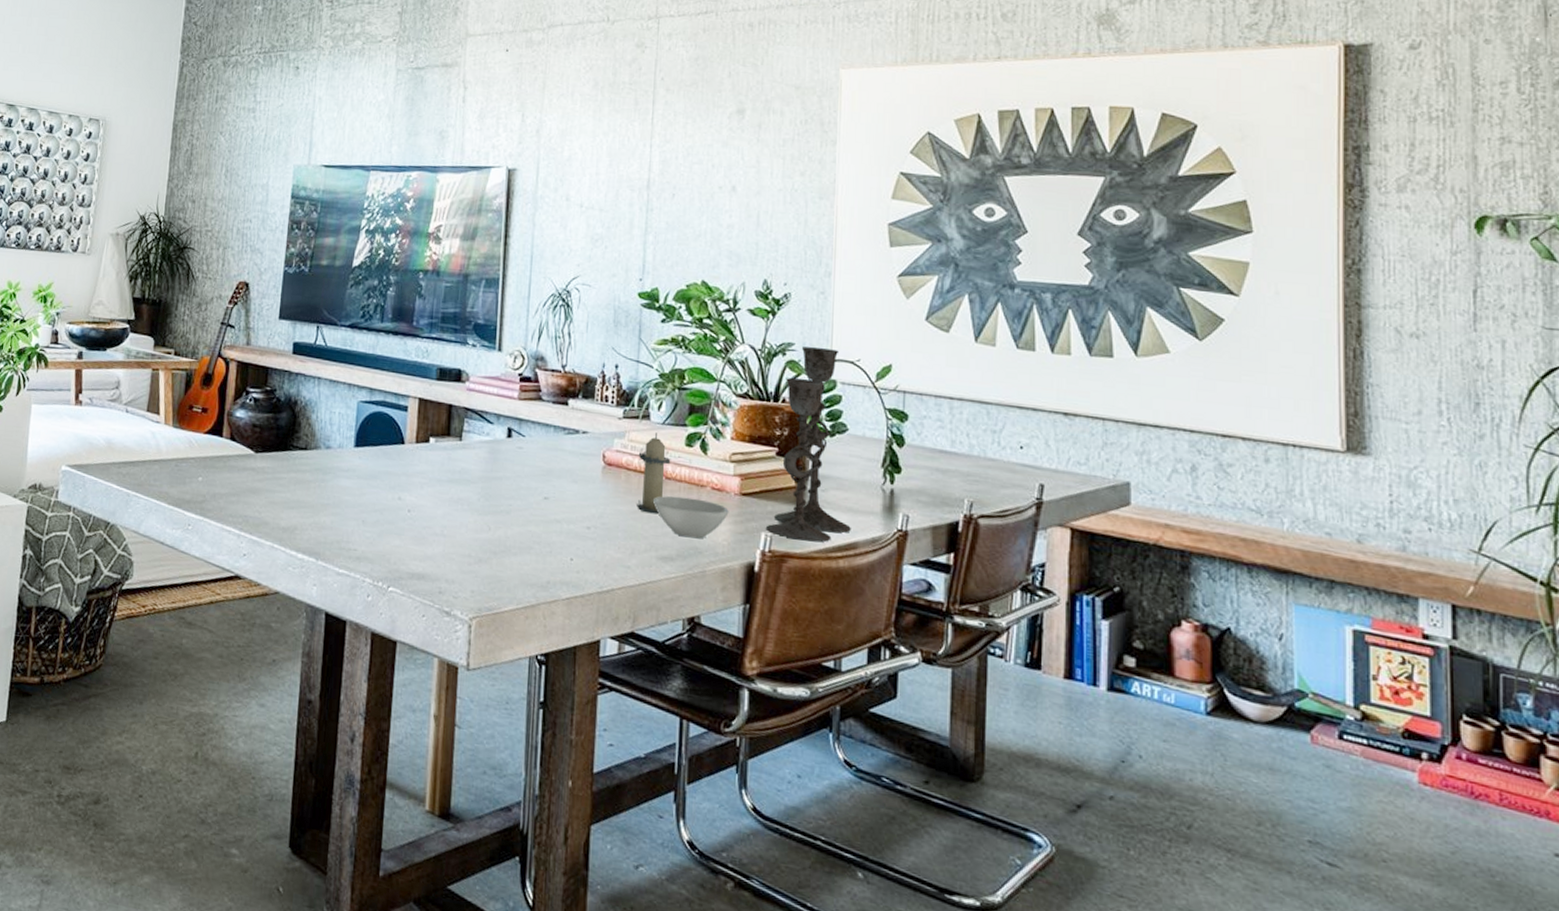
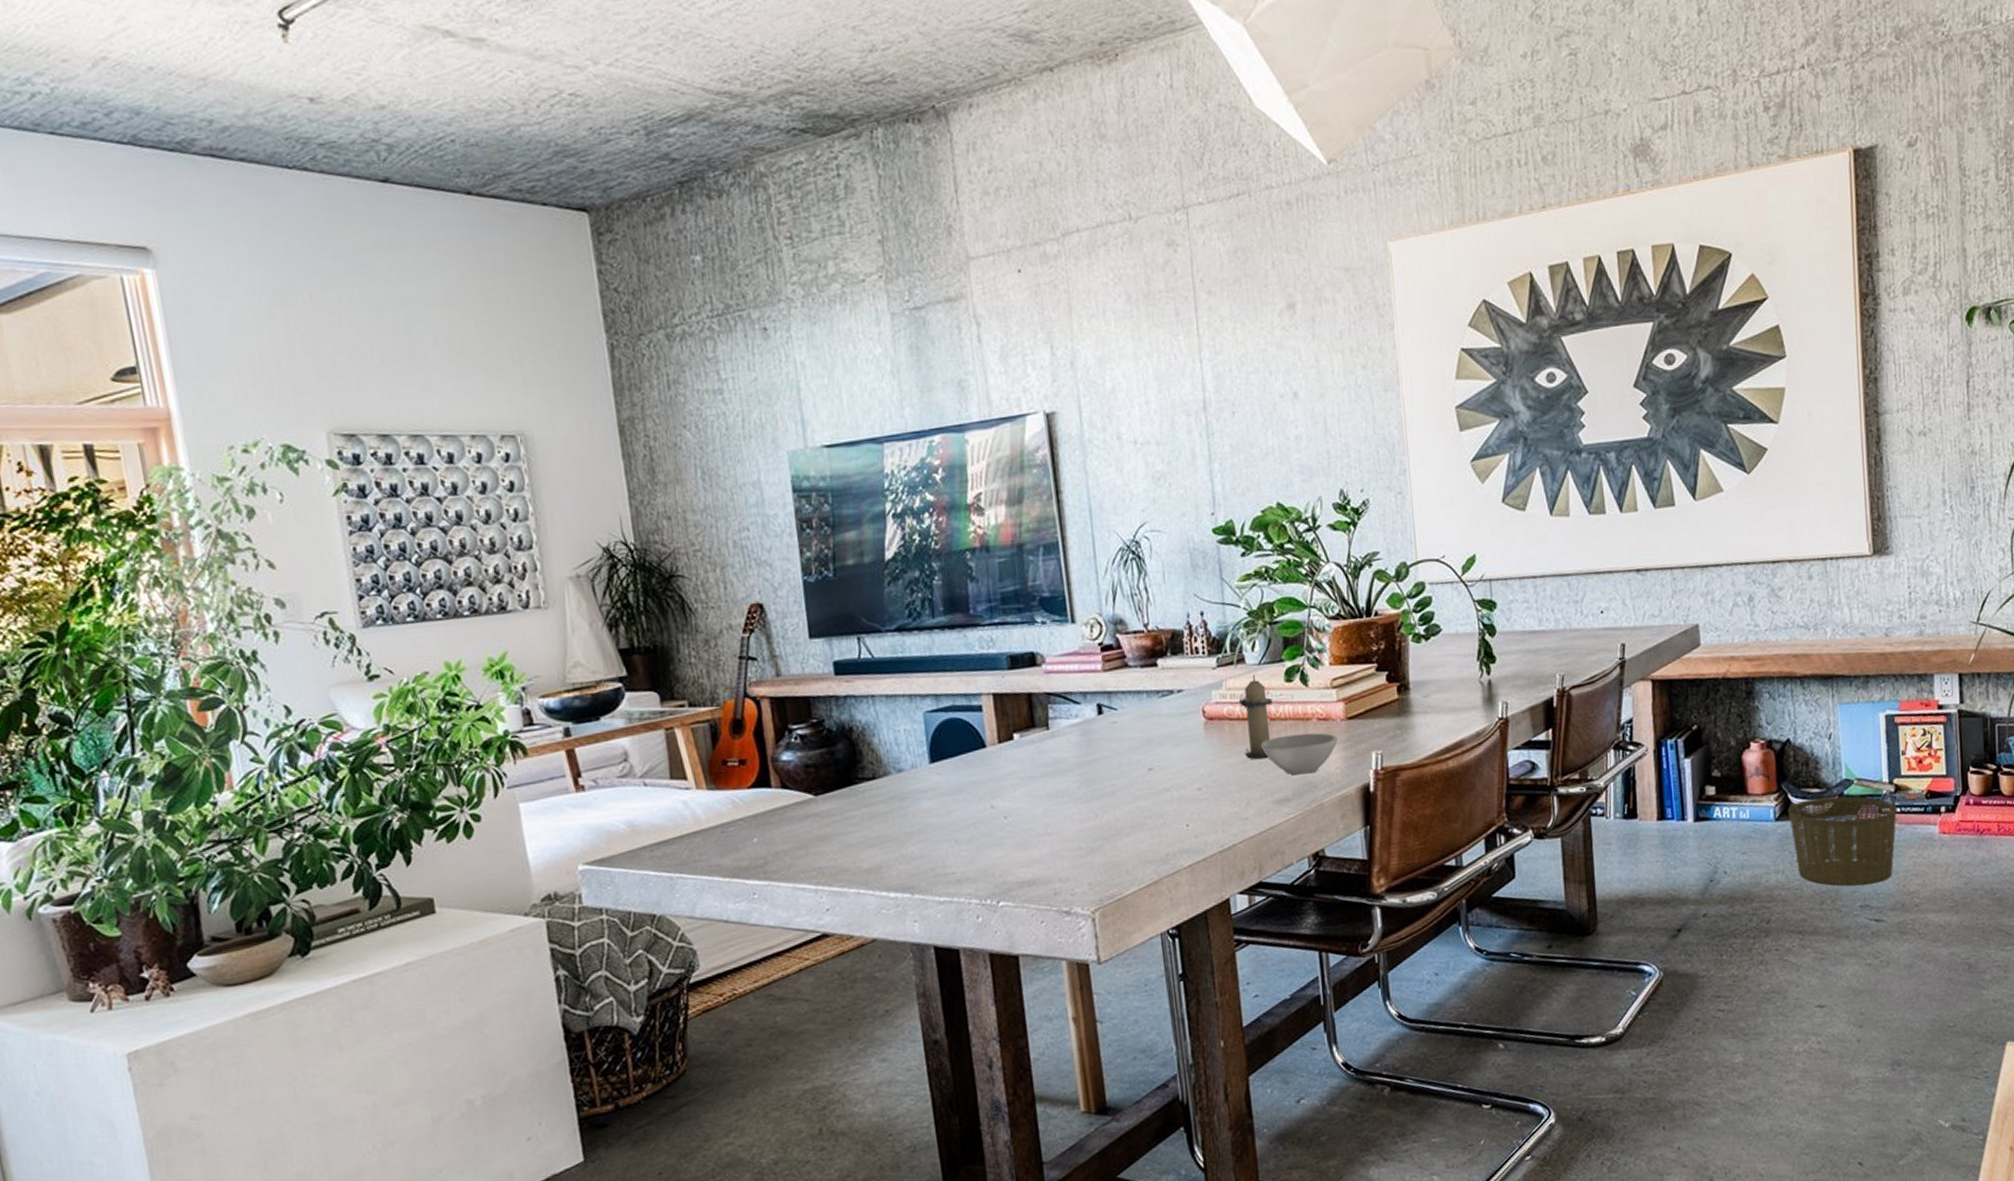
candlestick: present [765,346,851,542] -> none [1375,550,1456,752]
basket: none [1222,699,1365,820] -> present [1787,791,1898,886]

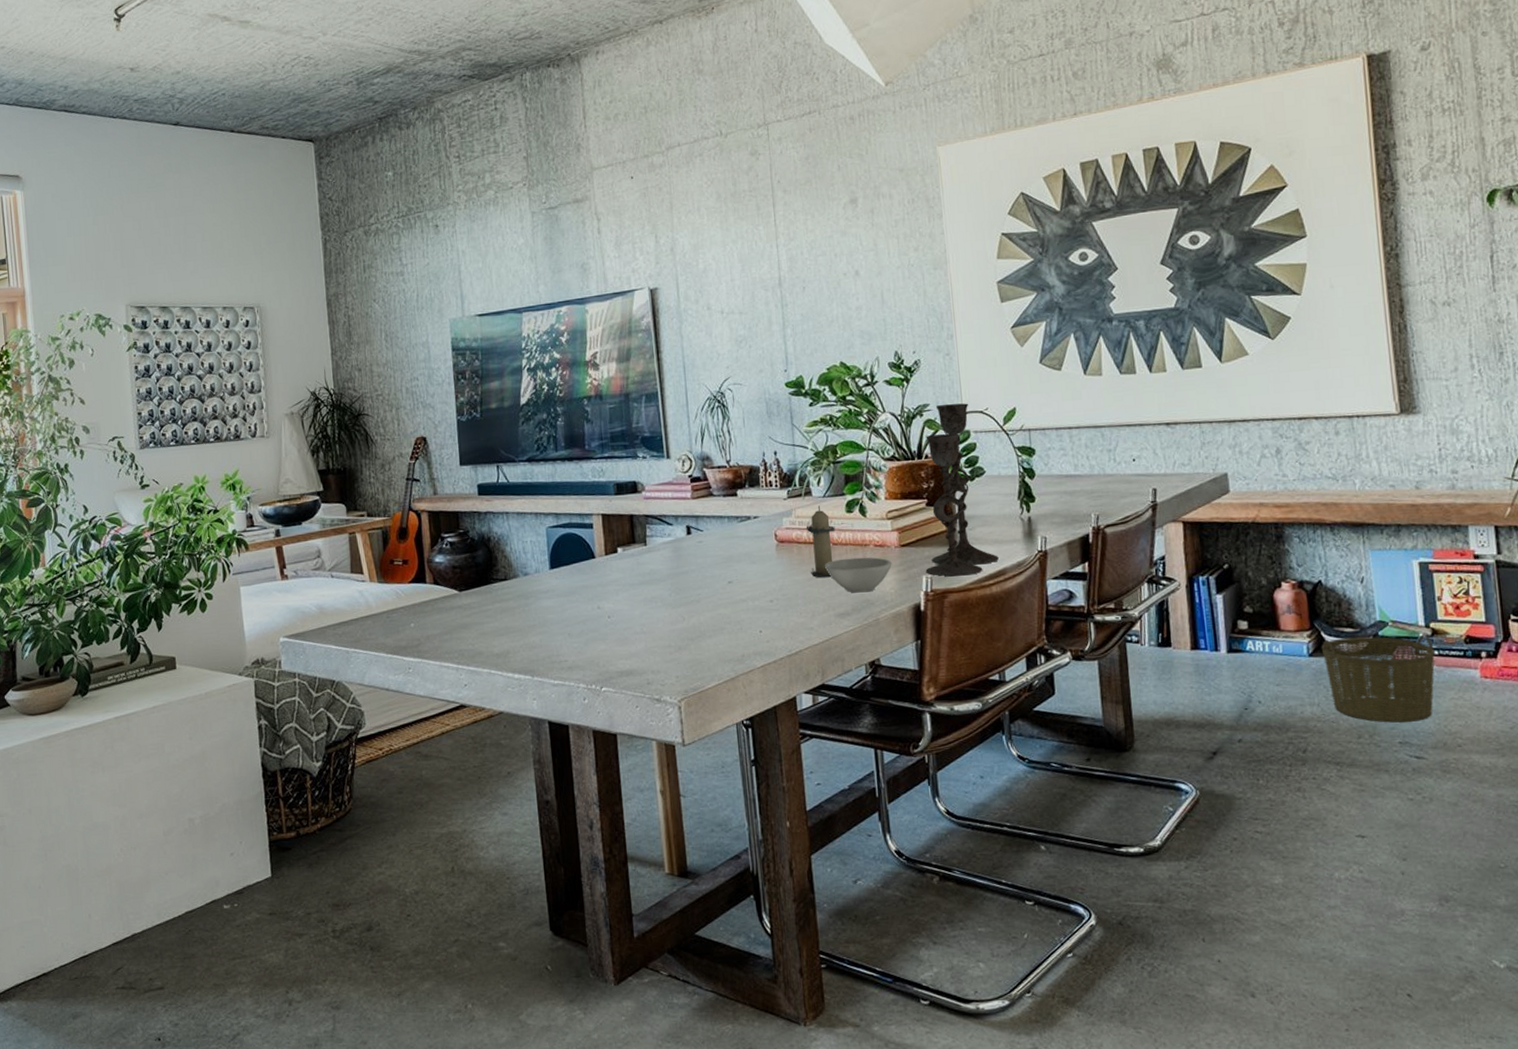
candlestick: none [1375,550,1456,752] -> present [925,403,999,577]

